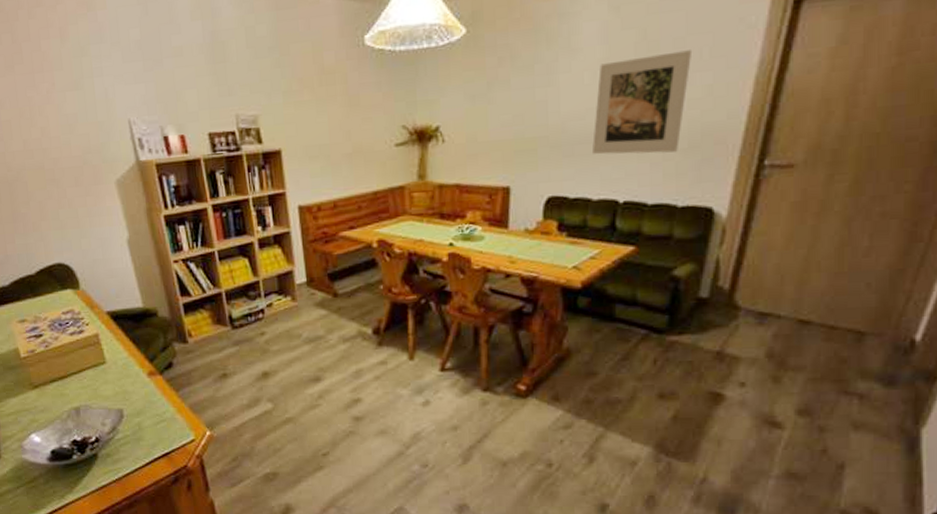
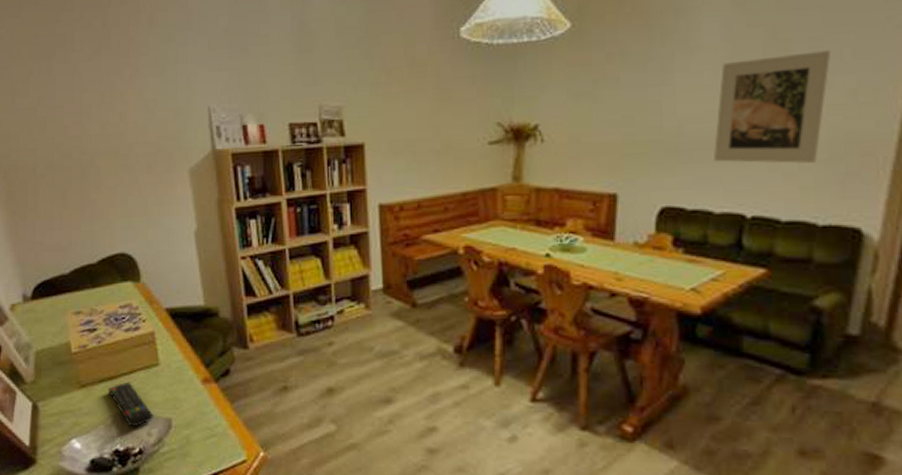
remote control: none [59,379,106,420] -> present [107,381,154,428]

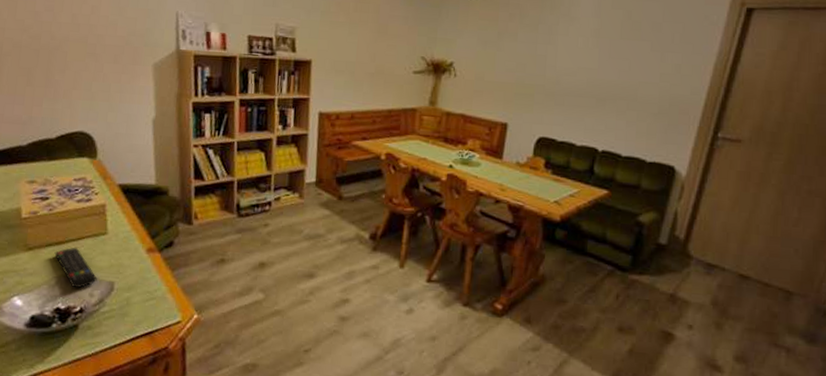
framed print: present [714,50,832,164] -> none [580,33,667,115]

